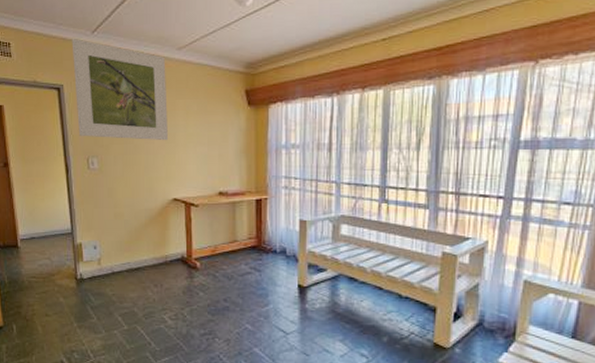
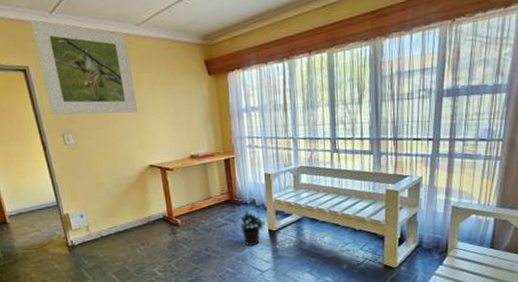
potted plant: none [266,260,296,302] -> present [240,211,266,247]

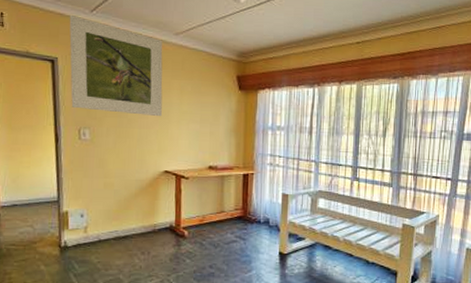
potted plant: present [240,211,266,247] -> none [250,230,278,268]

